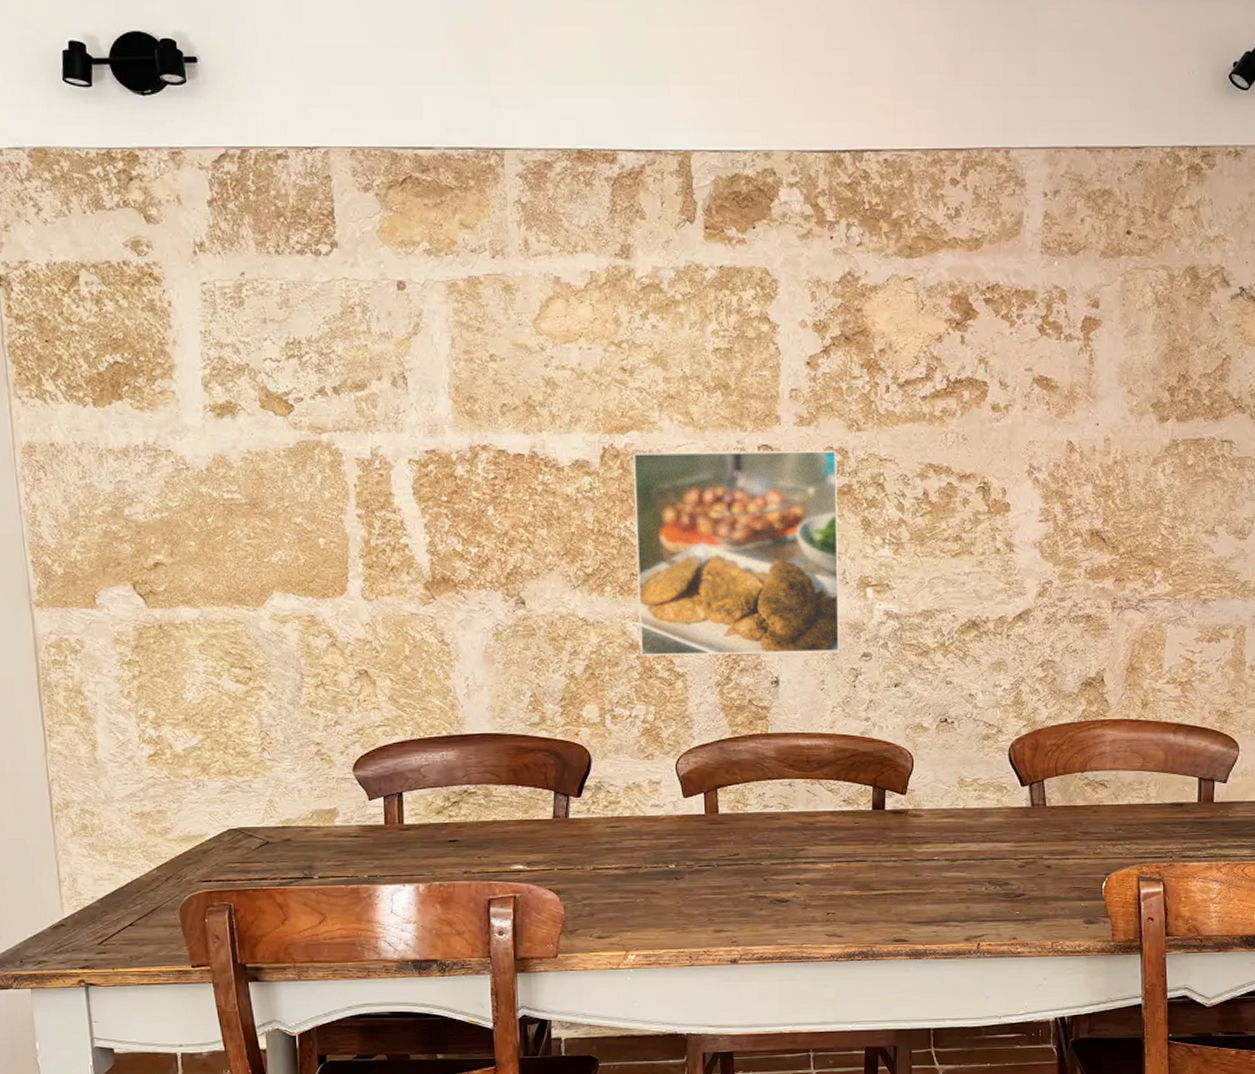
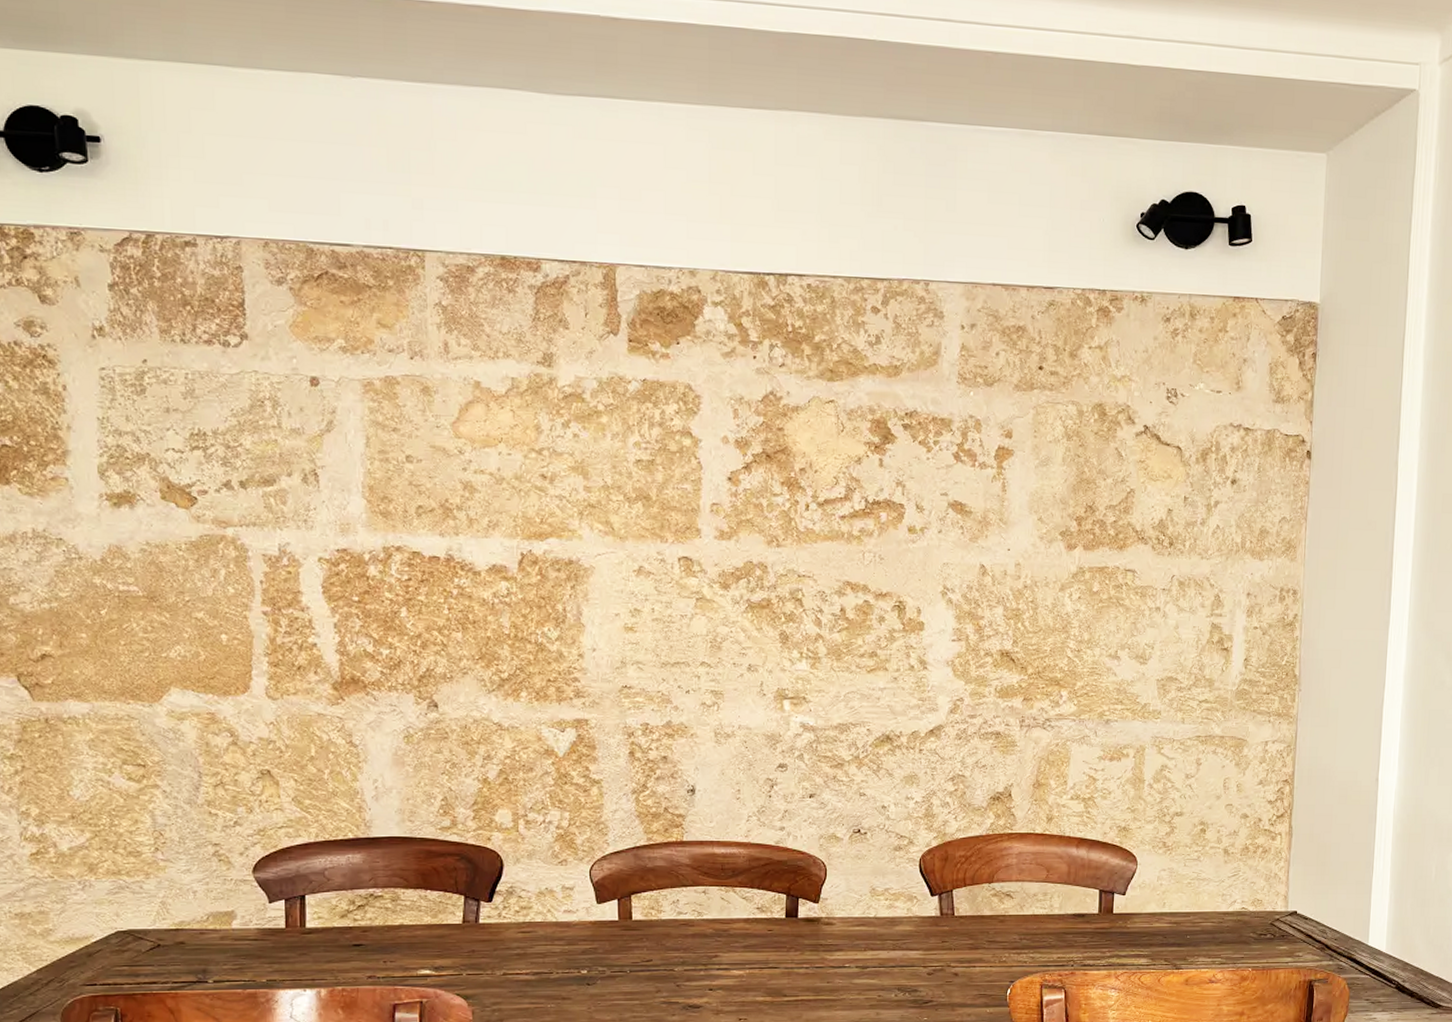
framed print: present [632,450,840,657] -> none [551,560,757,763]

